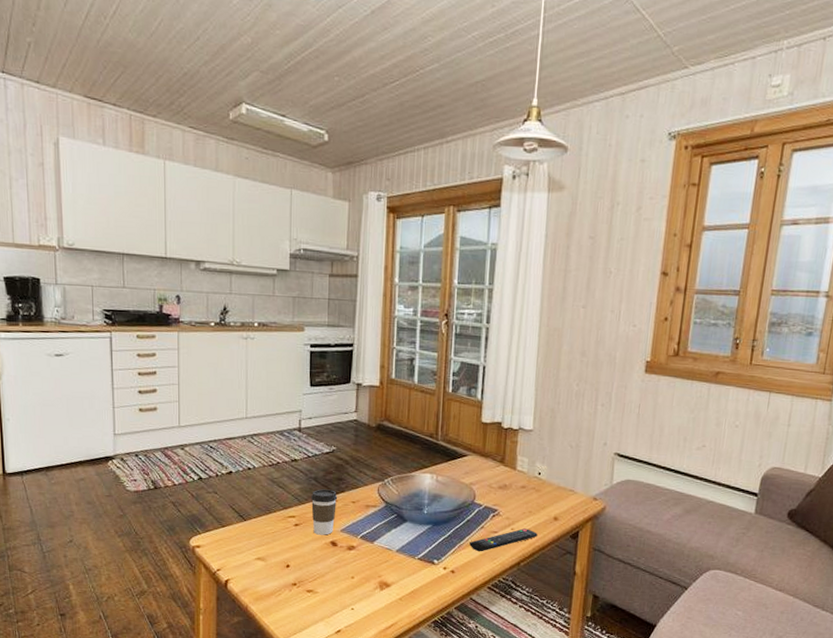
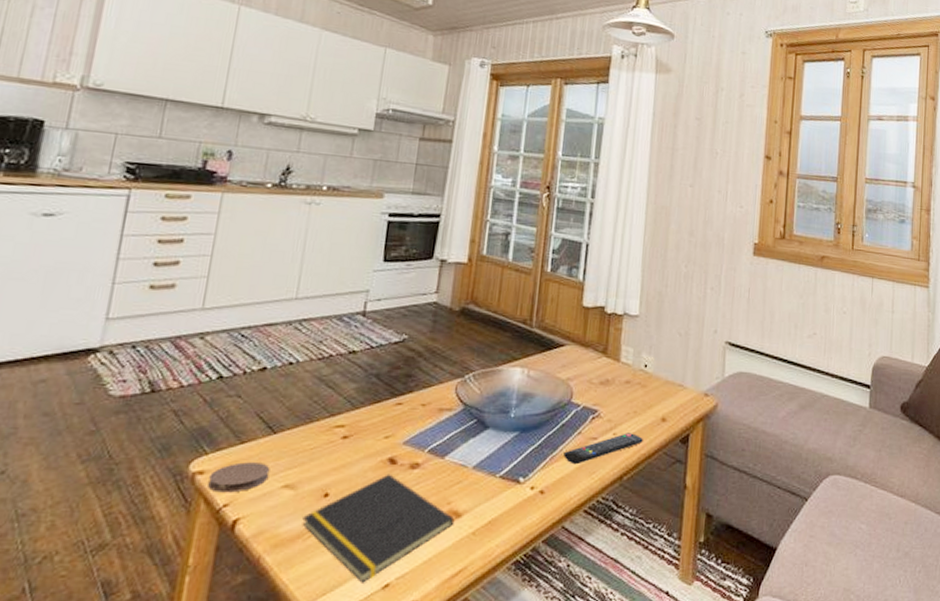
coaster: none [204,540,246,562] -> present [208,462,270,493]
notepad: none [273,553,385,628] -> present [302,474,455,583]
coffee cup: present [310,489,338,535] -> none [366,389,404,450]

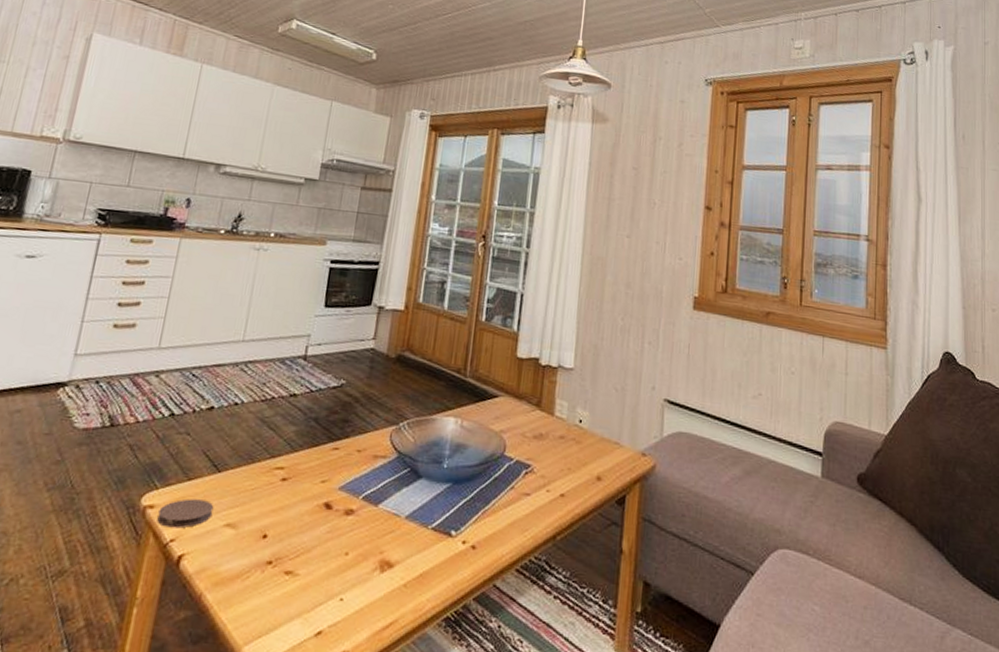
notepad: present [302,474,455,583] -> none [241,518,387,629]
remote control: present [564,433,643,465] -> none [496,490,578,521]

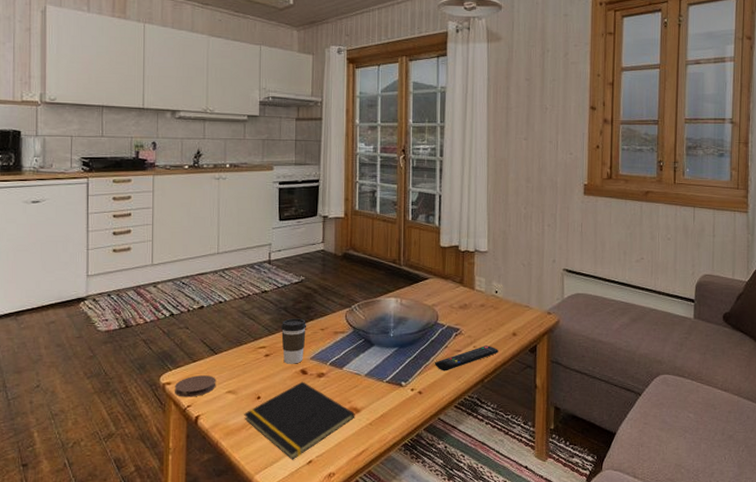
notepad: none [241,518,387,629] -> present [244,381,355,460]
coffee cup: none [304,433,341,494] -> present [280,318,307,364]
remote control: none [496,490,578,521] -> present [435,346,498,371]

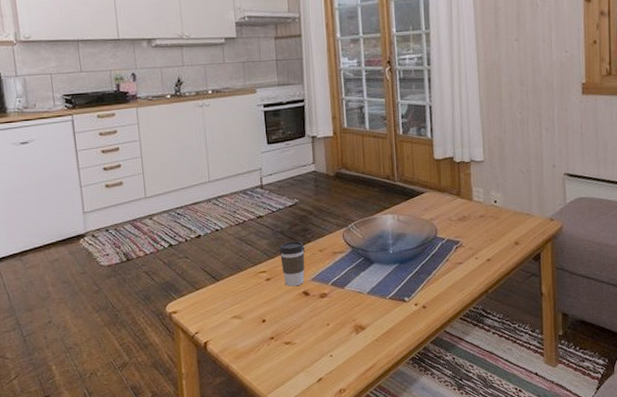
coaster: present [175,375,216,397] -> none [181,302,221,325]
notepad: present [244,381,355,460] -> none [251,303,361,379]
remote control: present [435,346,498,371] -> none [437,256,501,285]

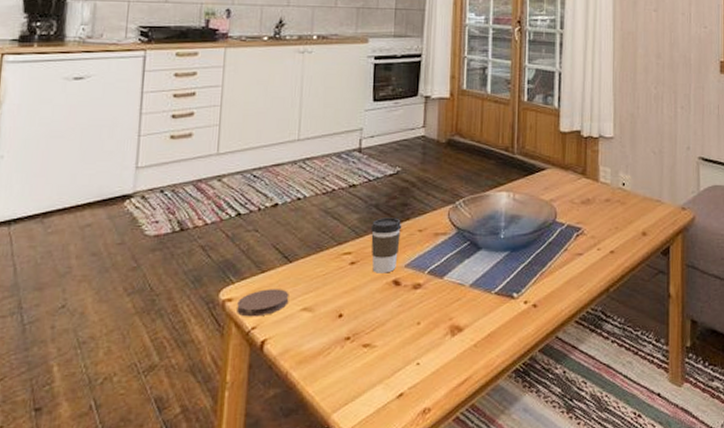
coaster: none [181,302,221,325] -> present [237,289,289,317]

